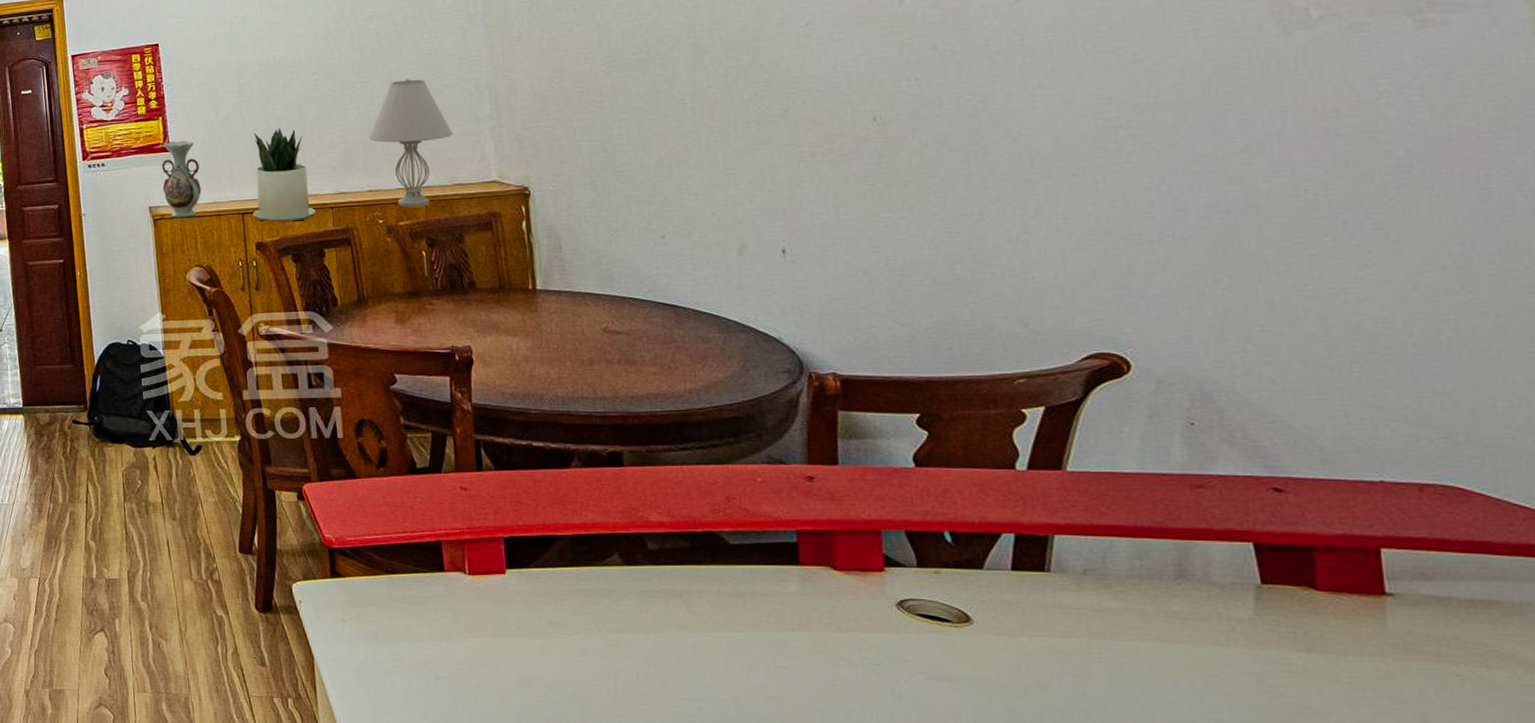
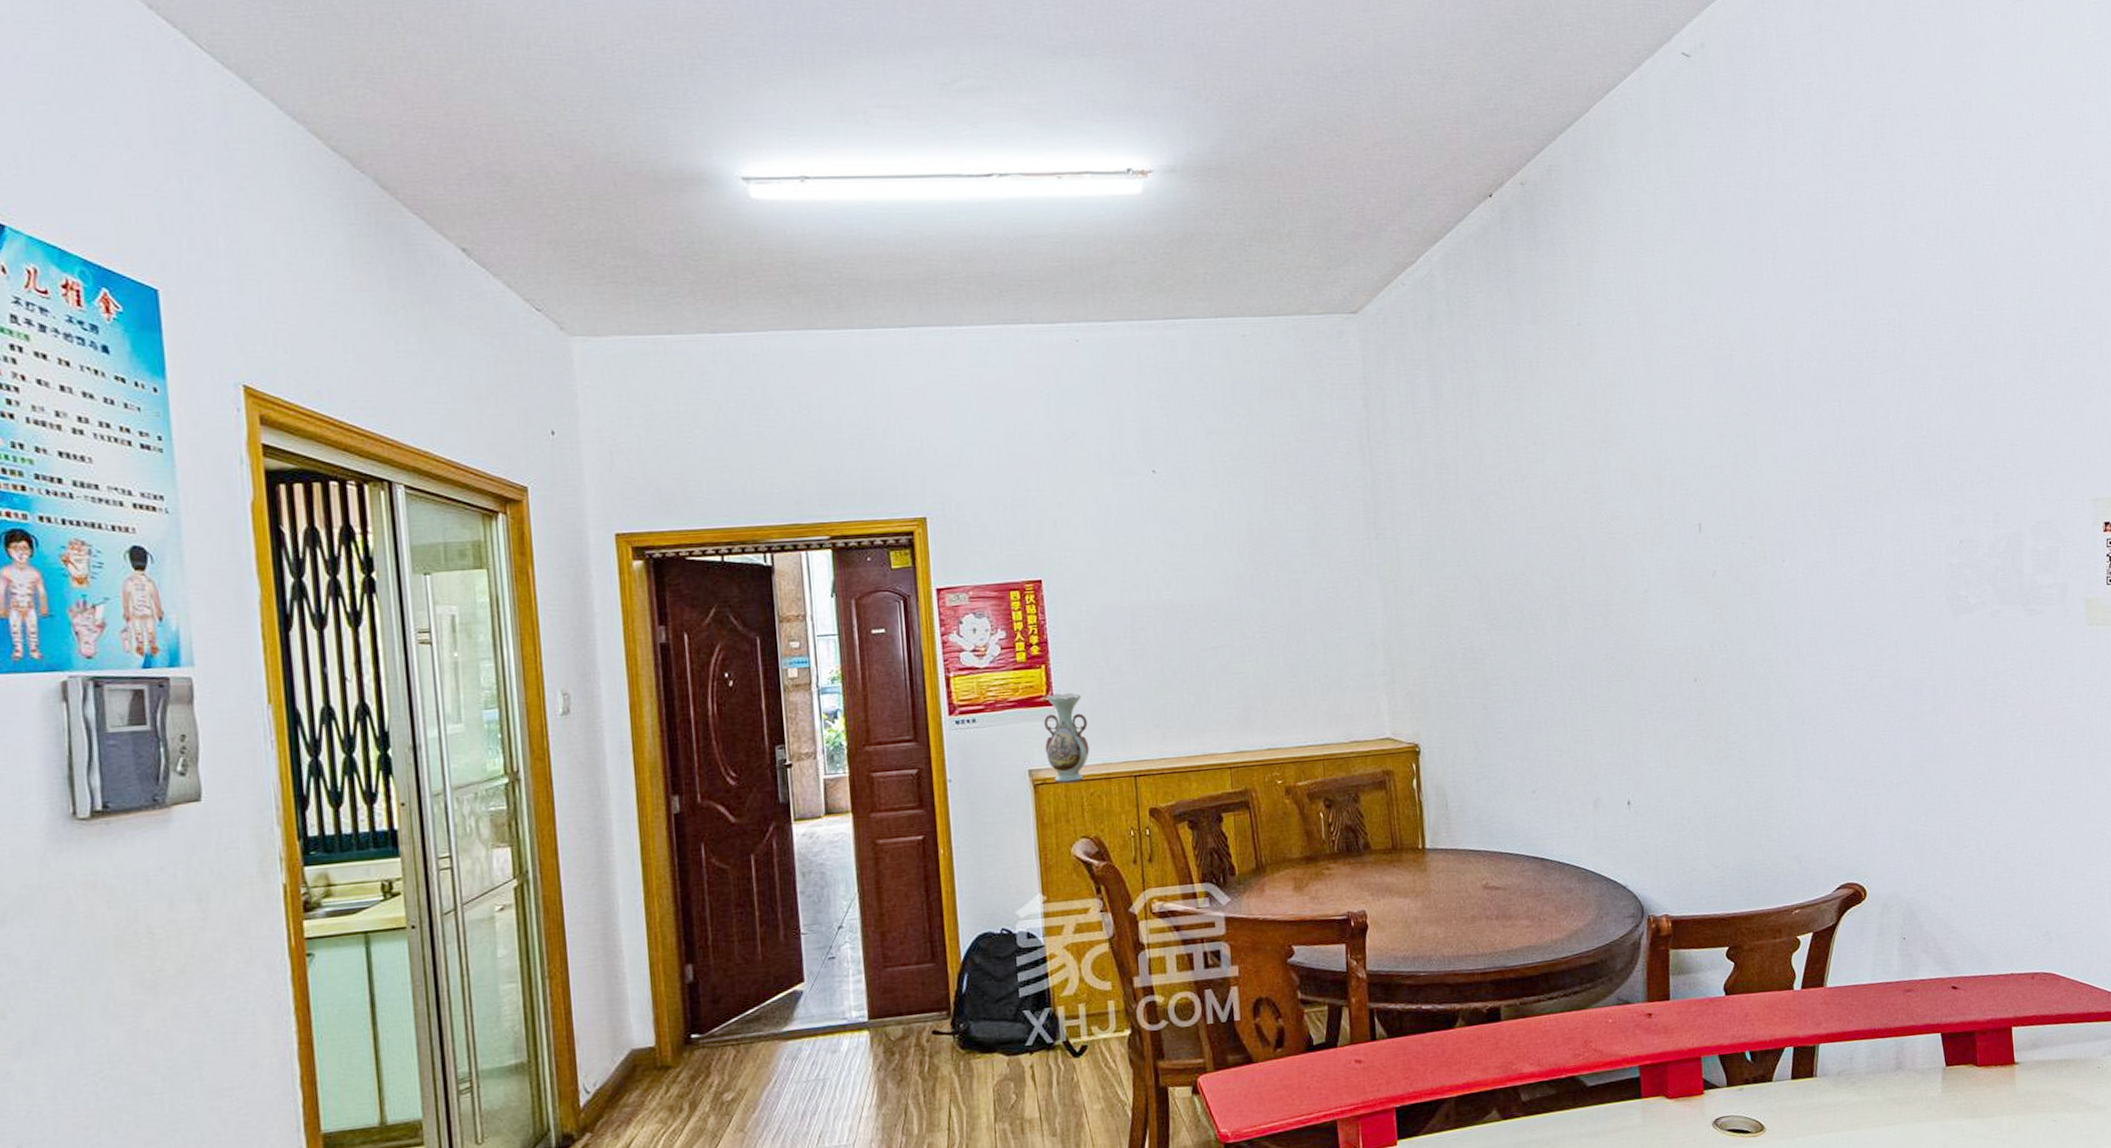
planter: present [252,128,315,223] -> none [1146,680,1213,786]
table lamp: present [369,78,453,208] -> none [1268,630,1350,767]

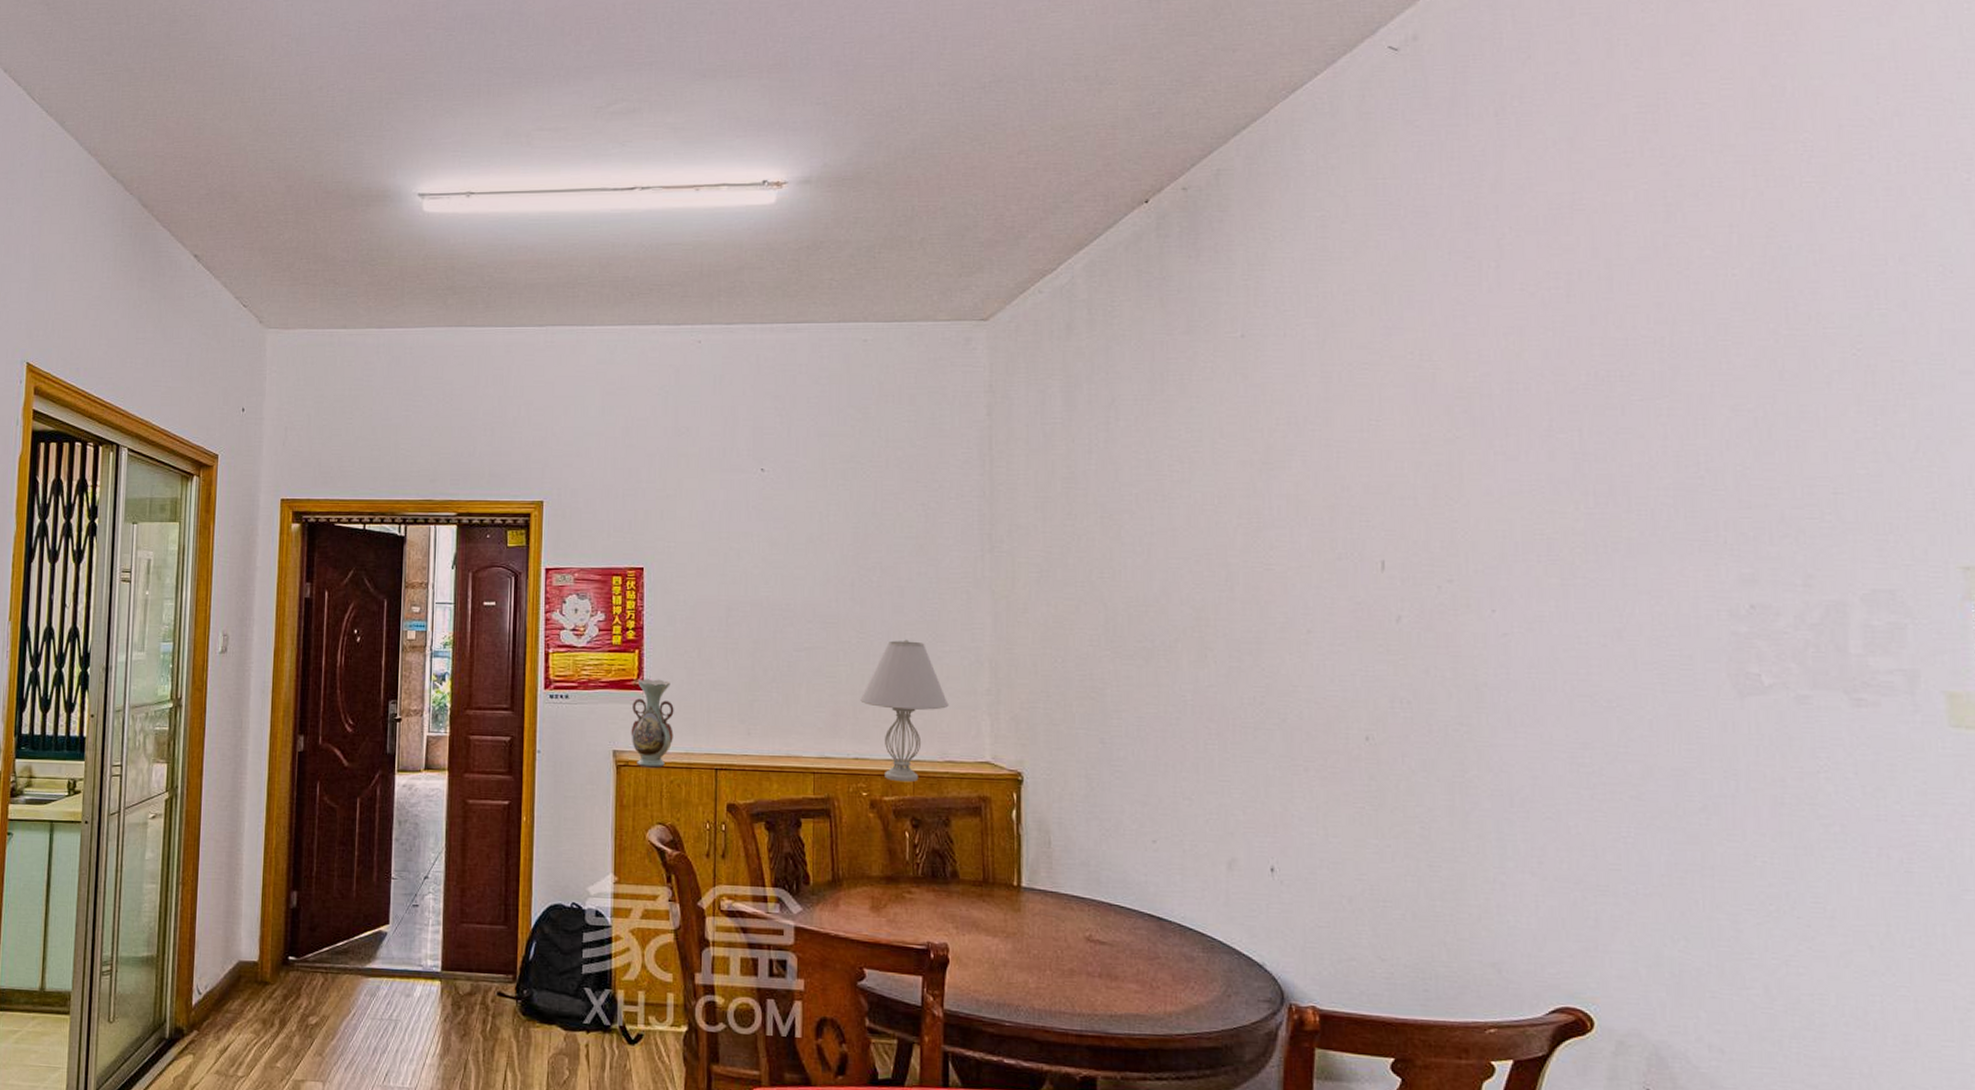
table lamp: none [1268,630,1350,767] -> present [860,639,949,783]

